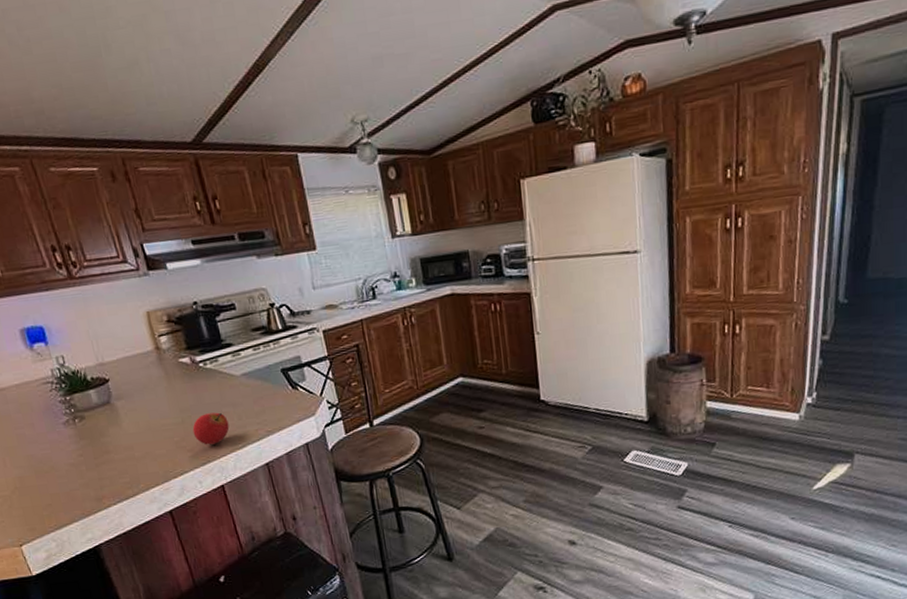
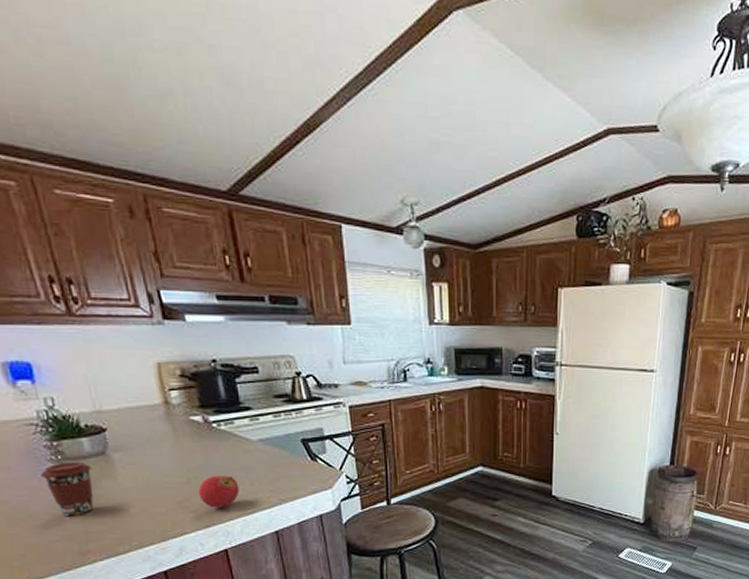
coffee cup: none [58,412,105,466] -> present [40,461,95,517]

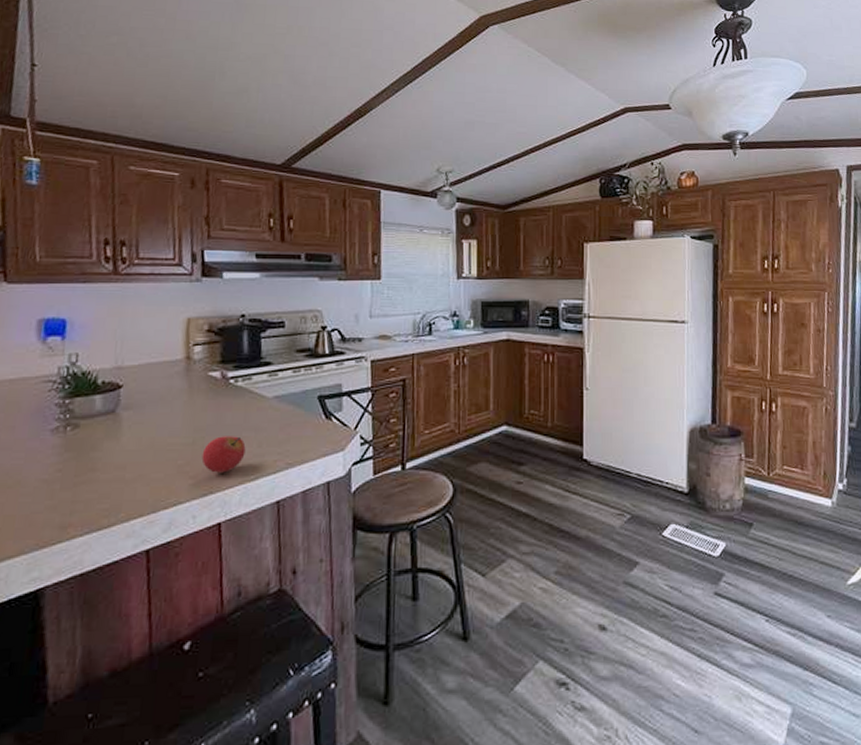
coffee cup: present [40,461,95,517] -> none [43,420,98,483]

